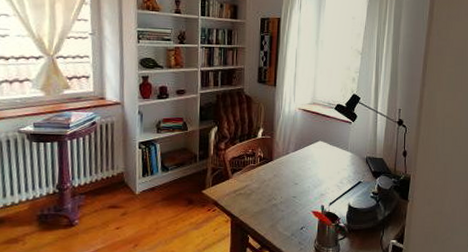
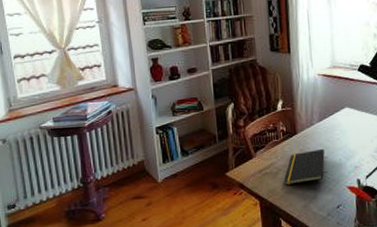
notepad: none [255,175,296,206] -> present [283,148,325,186]

